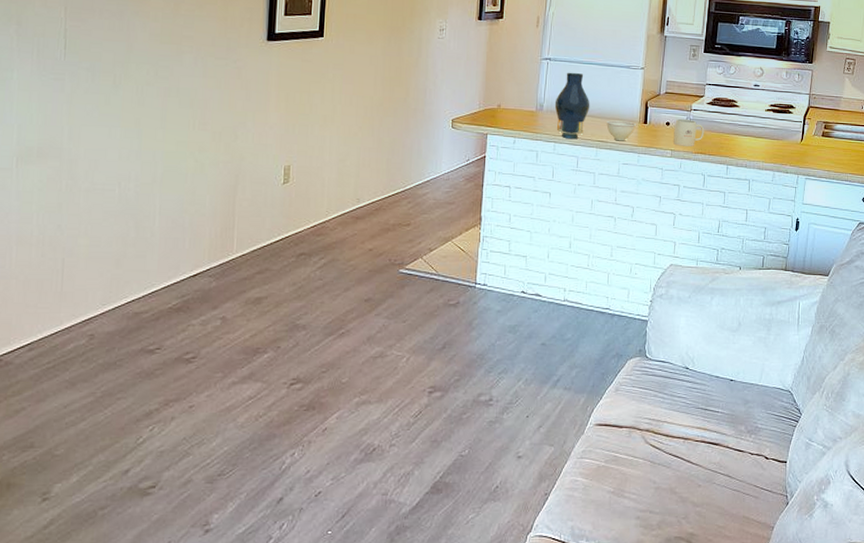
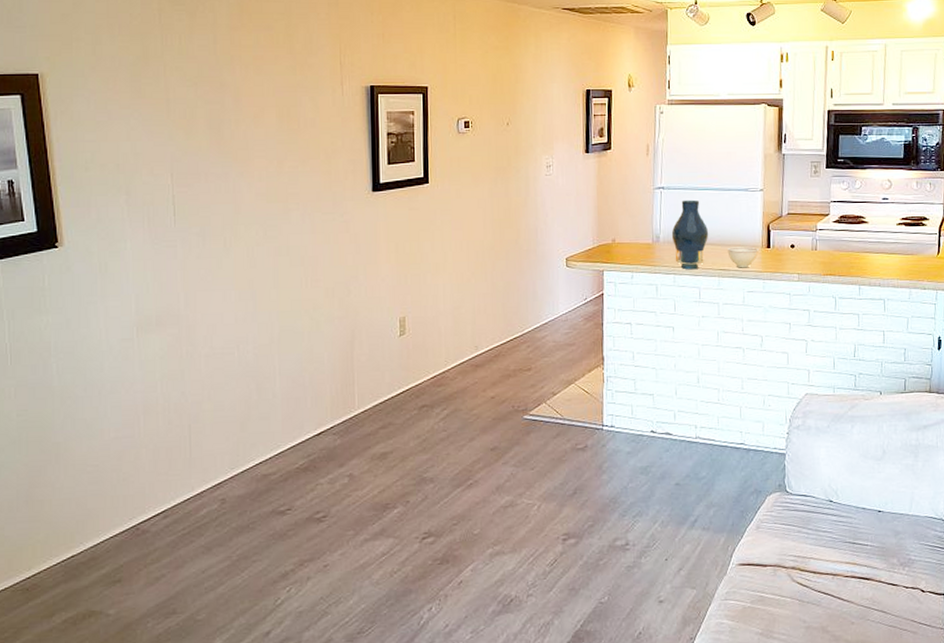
mug: present [674,118,705,148] -> none [799,239,833,270]

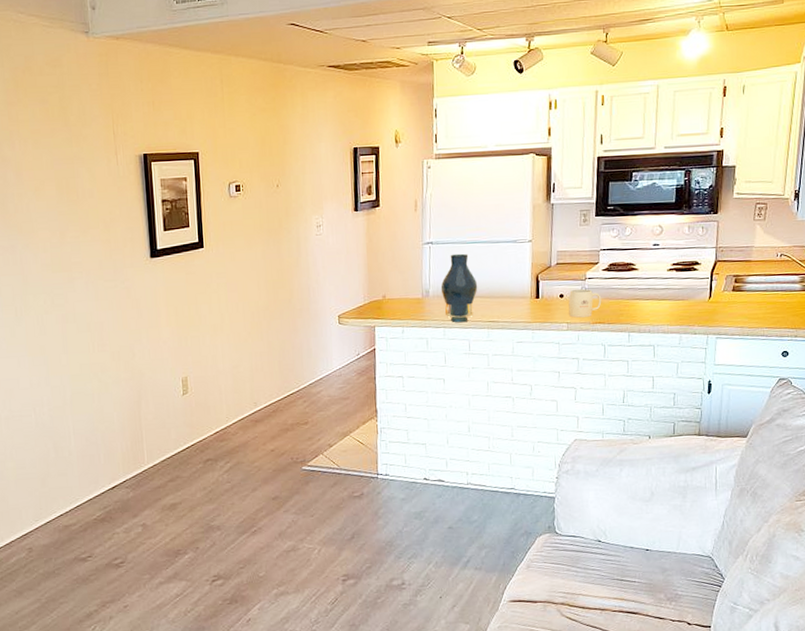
bowl: present [727,246,759,268] -> none [496,298,528,320]
mug: none [799,239,833,270] -> present [568,288,602,318]

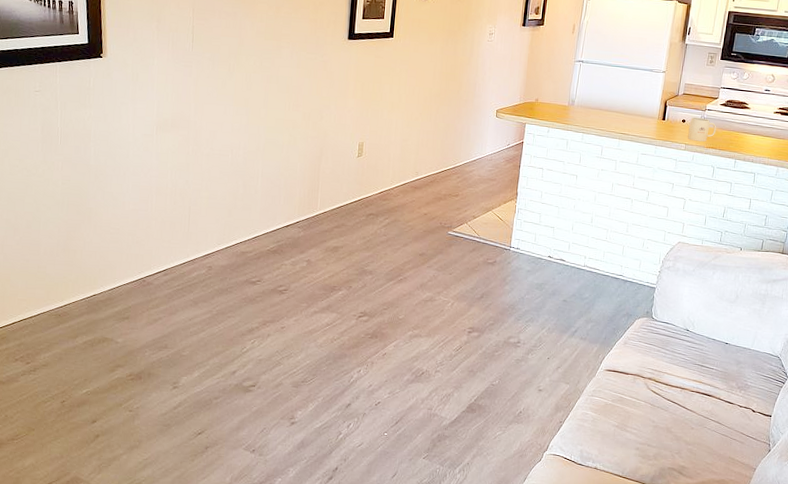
vase: present [440,253,478,322] -> none [584,73,616,130]

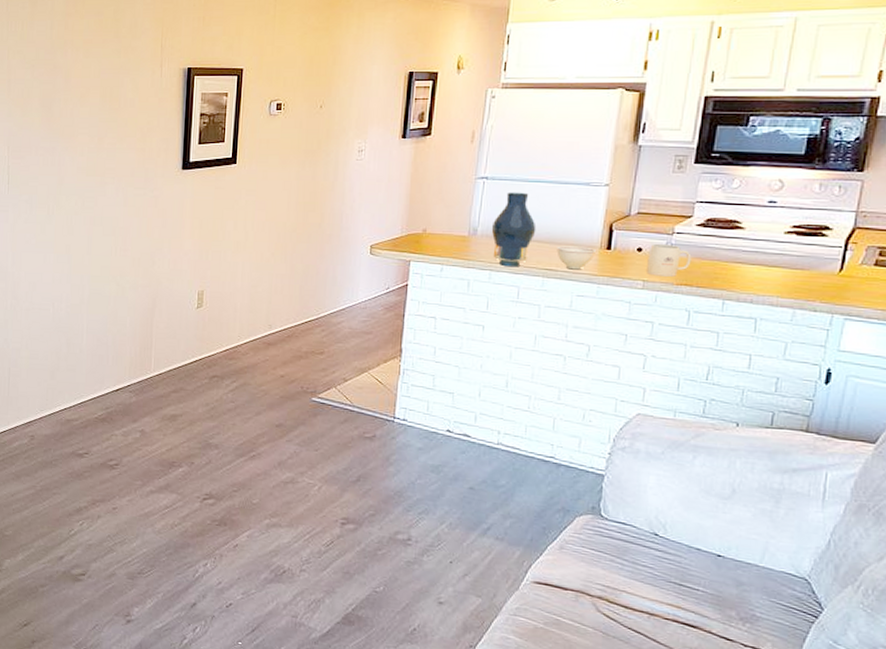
vase: none [584,73,616,130] -> present [491,192,537,266]
bowl: none [629,116,655,135] -> present [556,246,596,270]

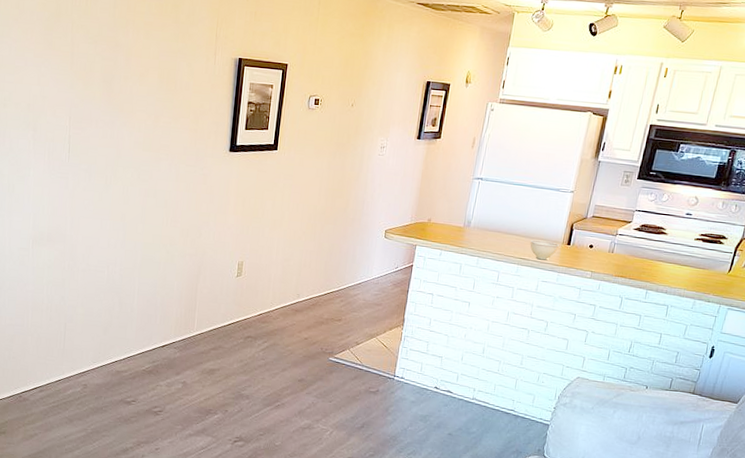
vase: present [491,192,537,266] -> none [481,192,517,255]
mug: present [647,243,692,278] -> none [594,242,628,270]

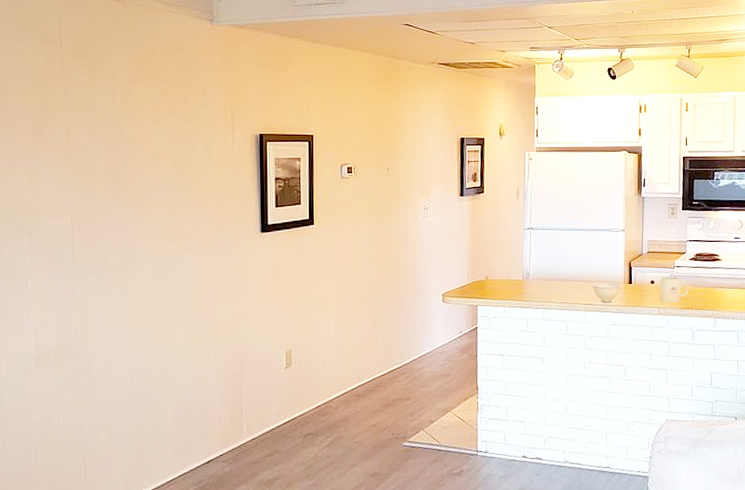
mug: none [594,242,628,270] -> present [659,276,689,304]

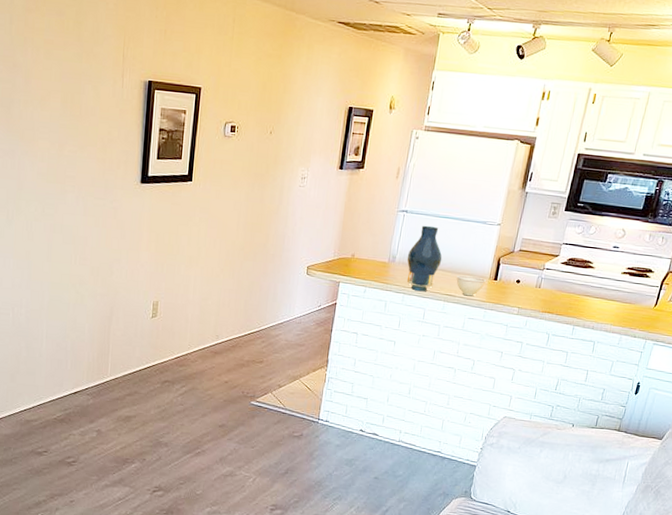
vase: none [540,239,575,304] -> present [406,225,443,291]
mug: present [659,276,689,304] -> none [521,277,555,306]

